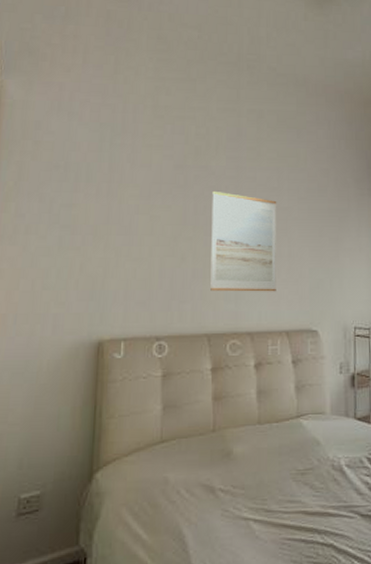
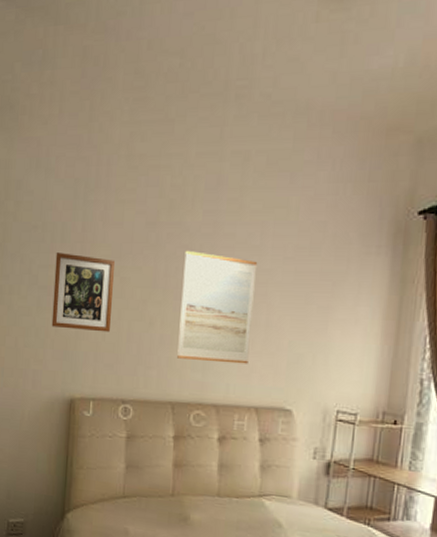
picture frame: none [75,192,145,269] -> present [51,253,116,333]

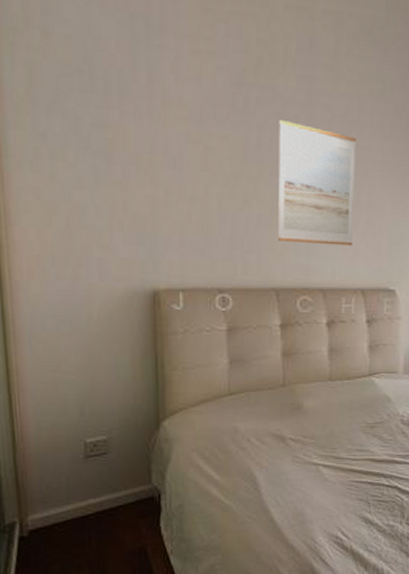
picture frame: present [51,253,116,333] -> none [113,108,197,212]

